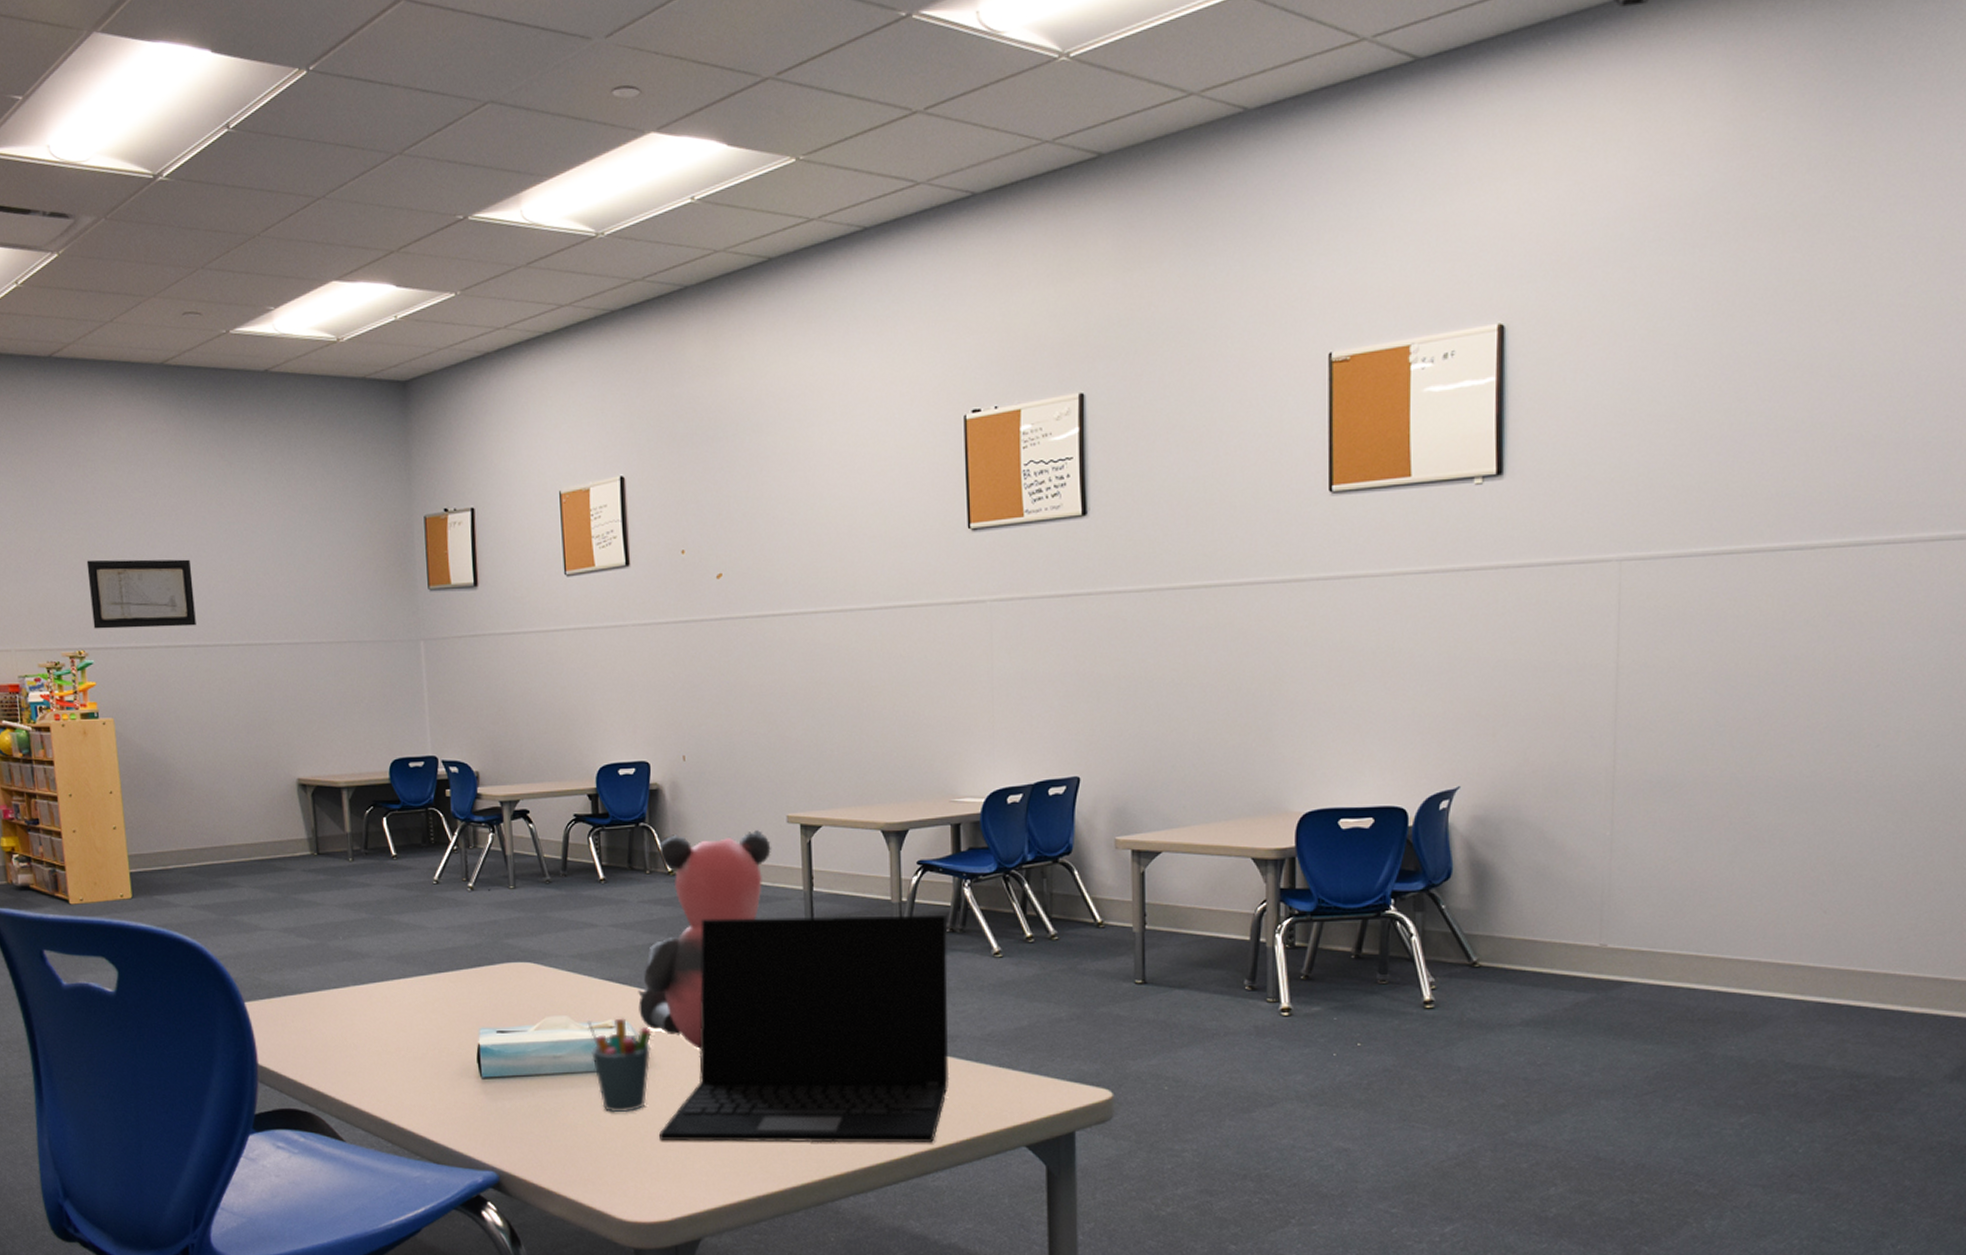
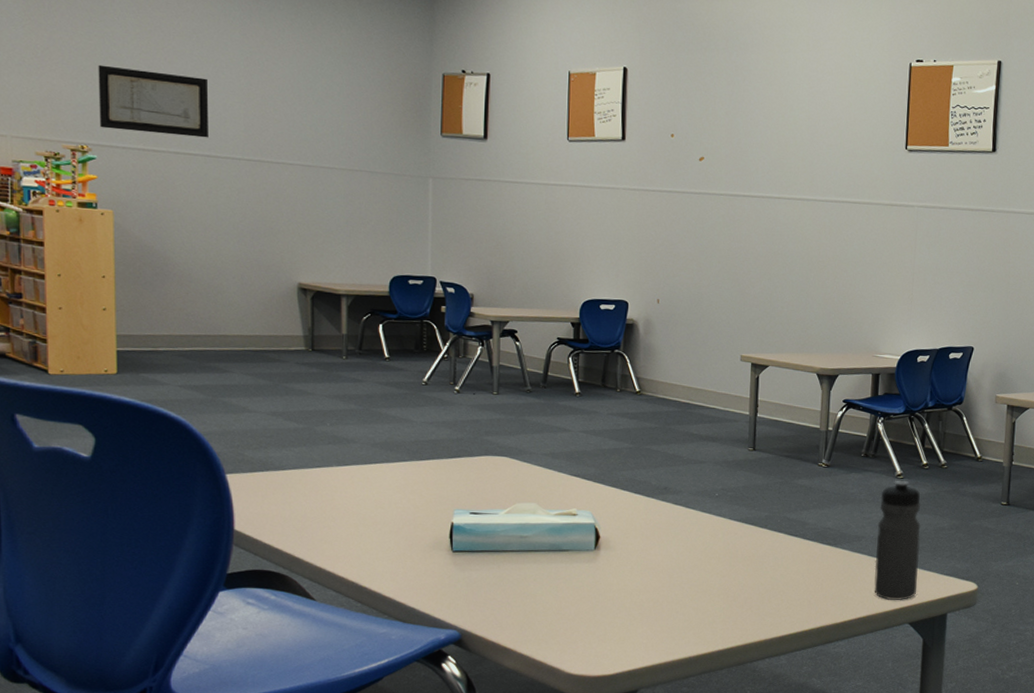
pen holder: present [586,1018,652,1113] -> none [552,507,610,586]
bear: present [638,830,771,1049] -> none [600,362,726,536]
laptop: present [659,915,950,1143] -> none [609,432,862,618]
water bottle: none [974,959,1033,1116] -> present [874,480,921,600]

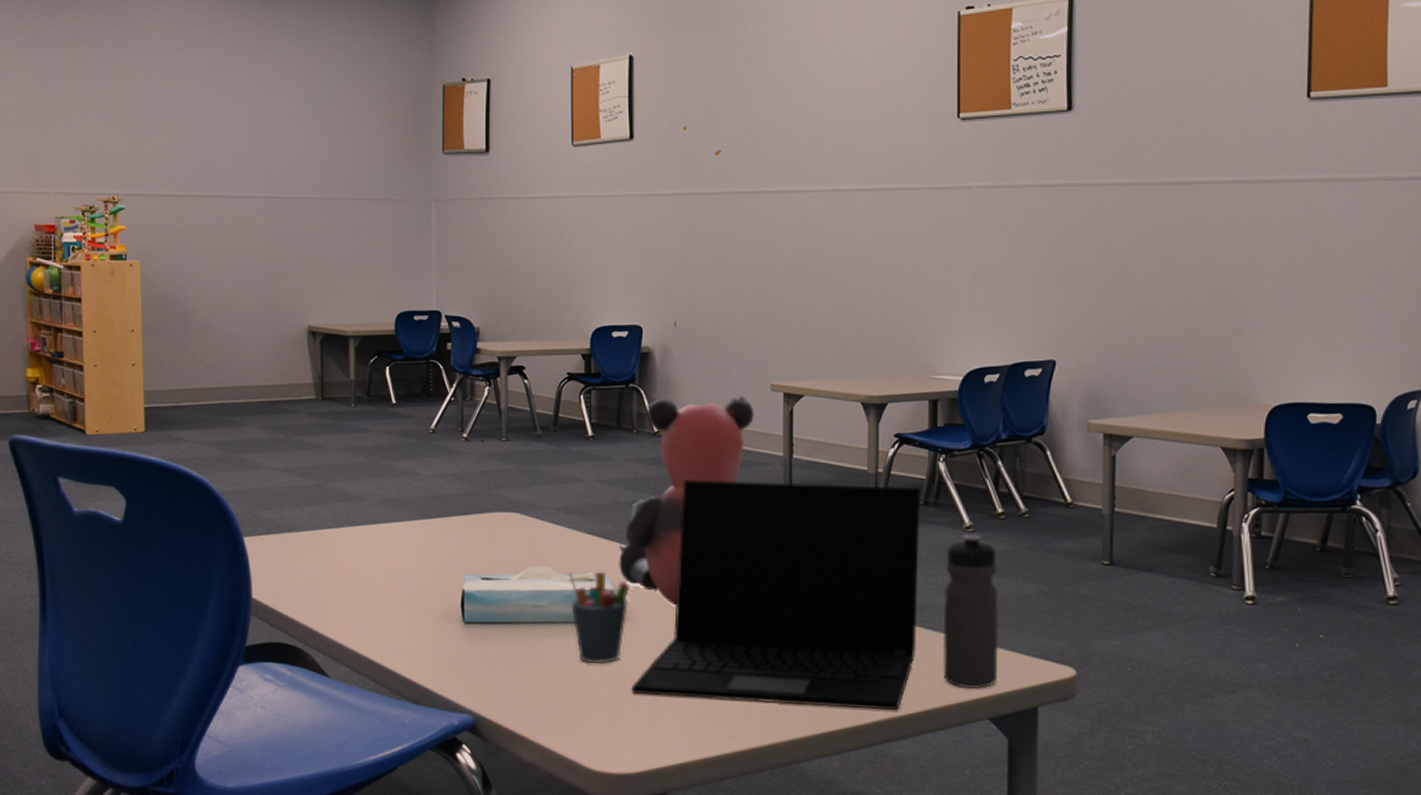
wall art: present [98,64,209,138] -> none [126,112,224,178]
pen holder: none [552,507,610,586] -> present [567,571,631,665]
bear: none [600,362,726,536] -> present [619,396,754,606]
laptop: none [609,432,862,618] -> present [632,479,921,710]

